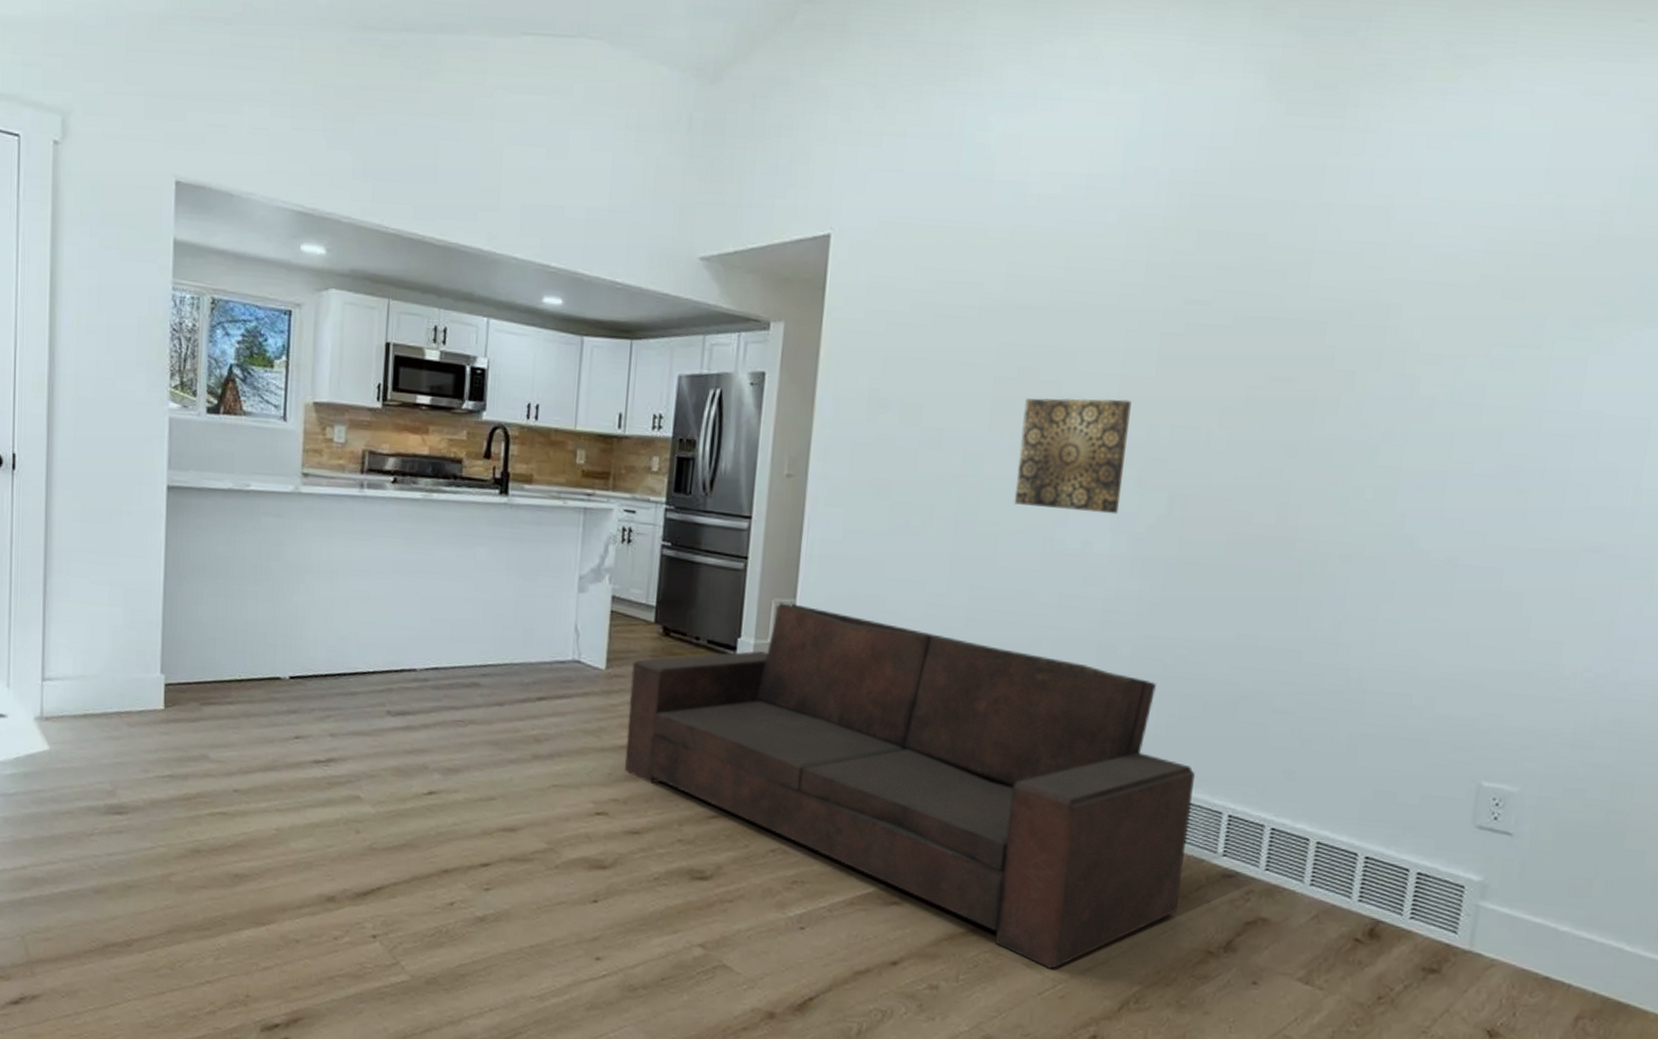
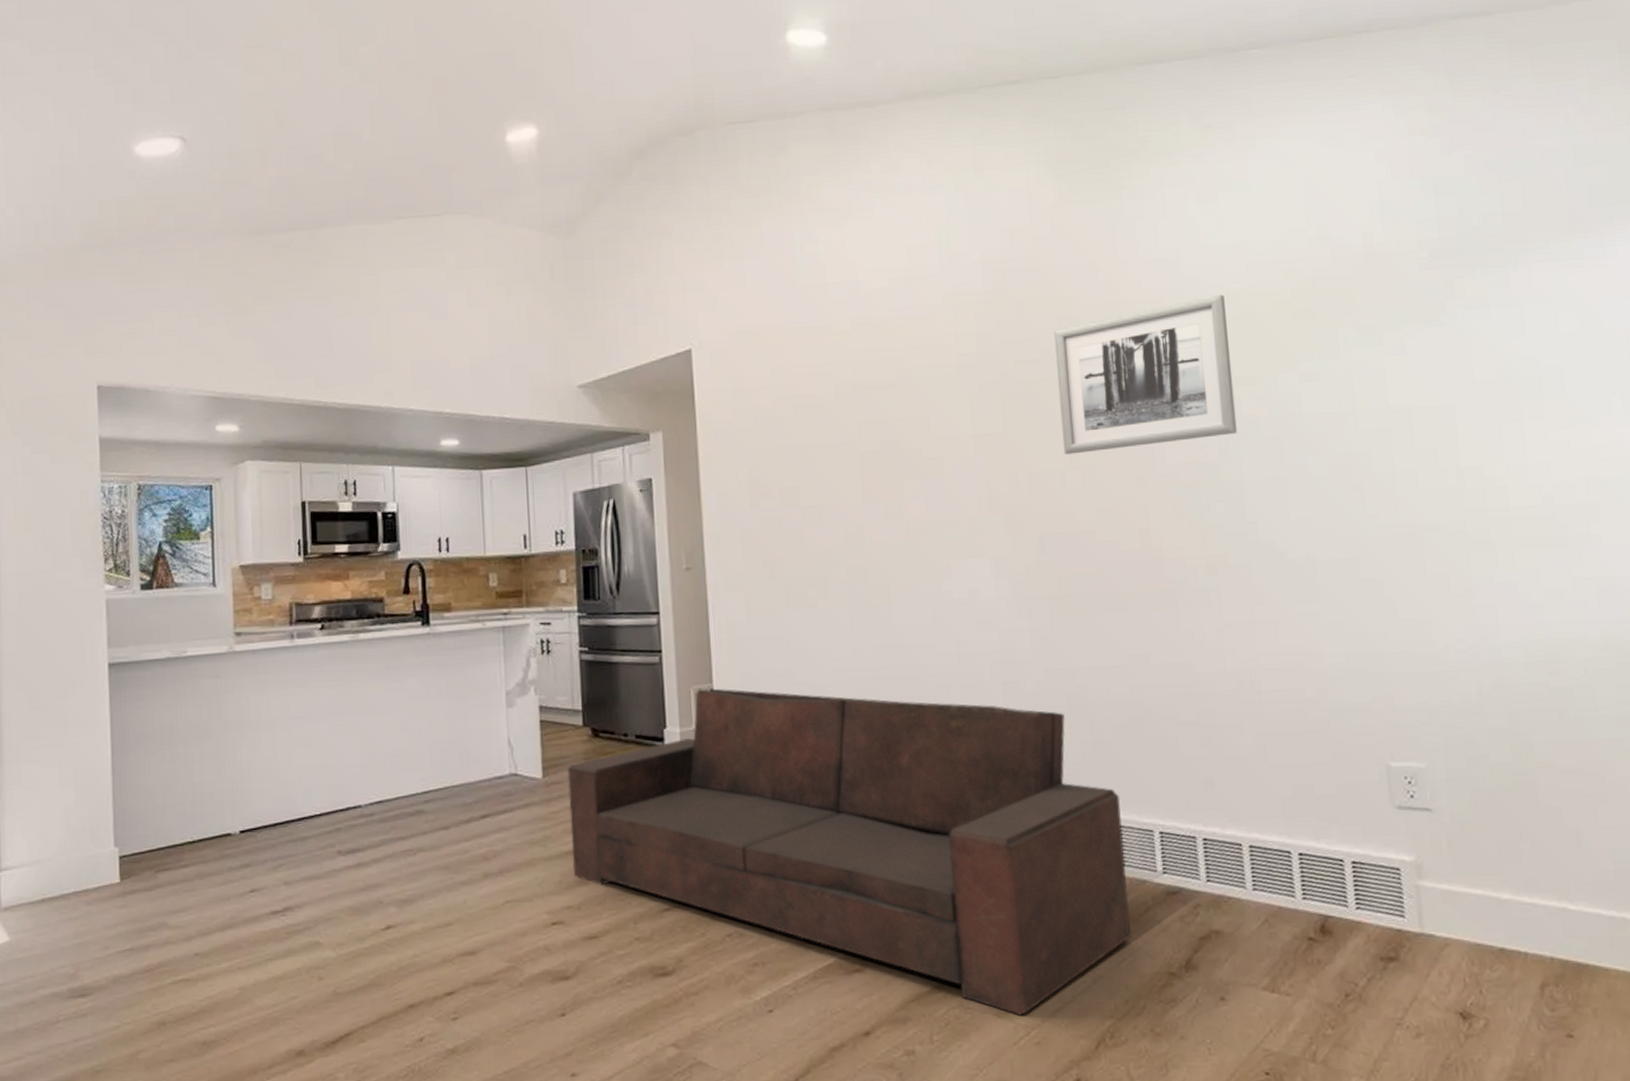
wall art: present [1013,398,1132,515] -> none [892,455,996,566]
wall art: none [1215,257,1431,416] -> present [1054,295,1237,455]

